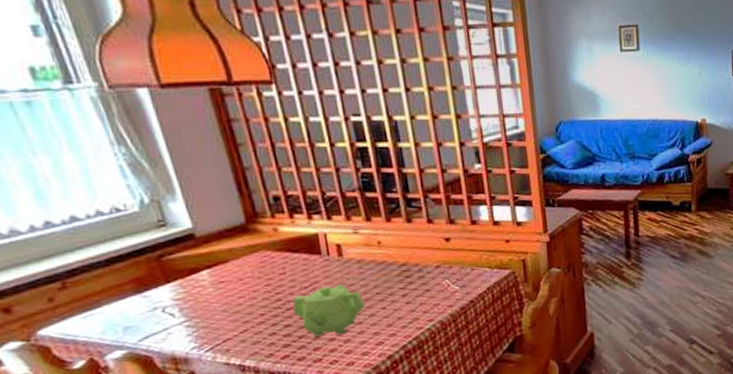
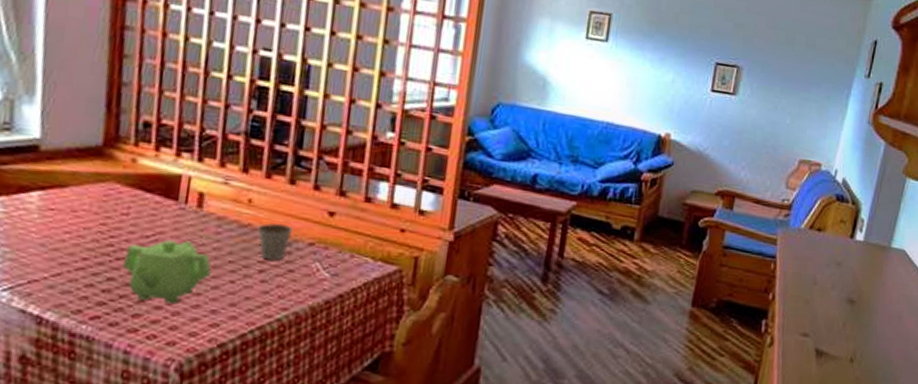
flower pot: none [390,256,420,286] -> present [256,223,293,261]

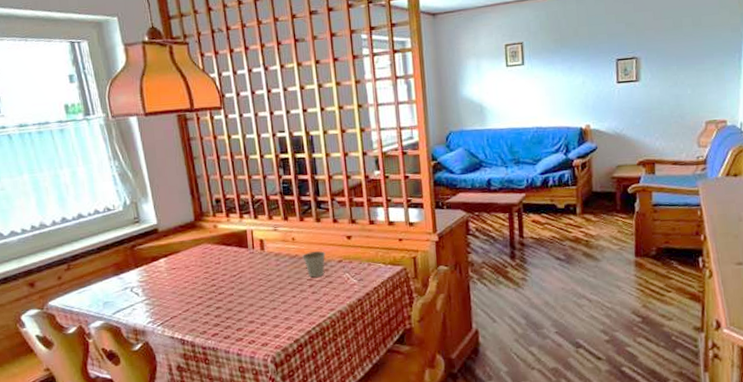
teapot: present [122,240,211,305] -> none [223,274,279,319]

